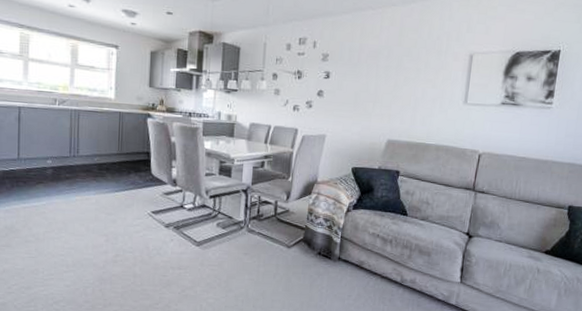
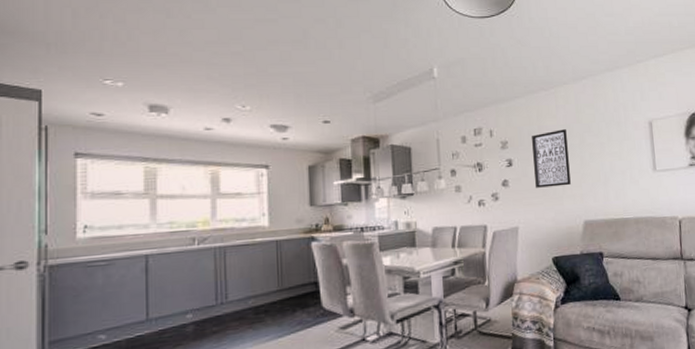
wall art: none [347,50,386,105] -> present [532,129,571,188]

